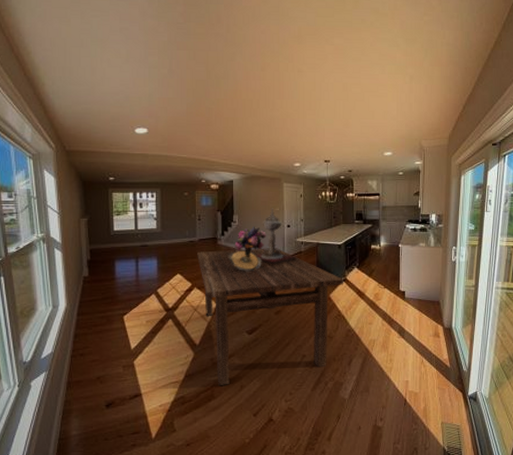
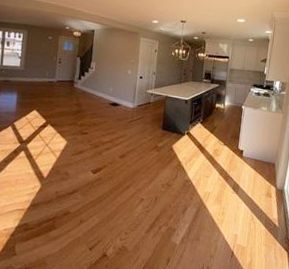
dining table: present [197,248,344,386] -> none [54,92,187,219]
bouquet: present [228,226,266,272] -> none [82,74,120,116]
decorative urn: present [256,208,296,266] -> none [108,59,145,113]

